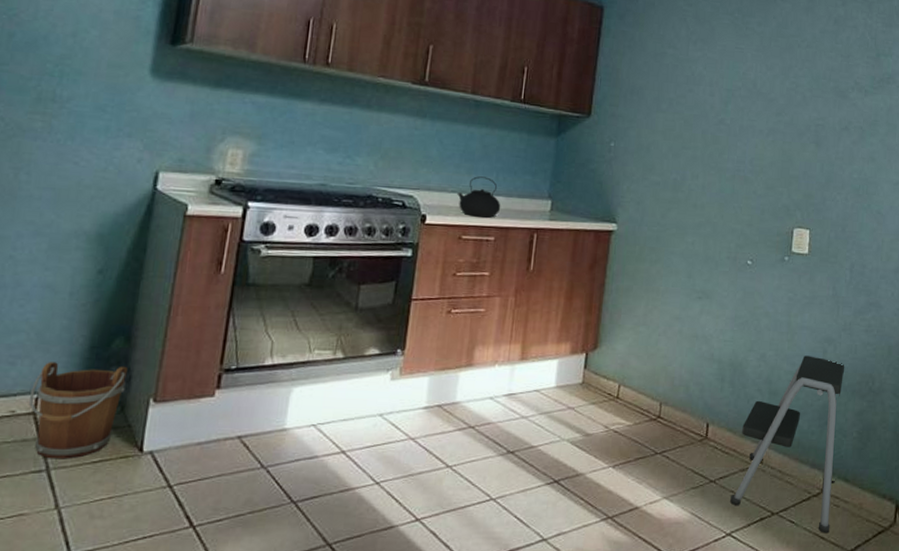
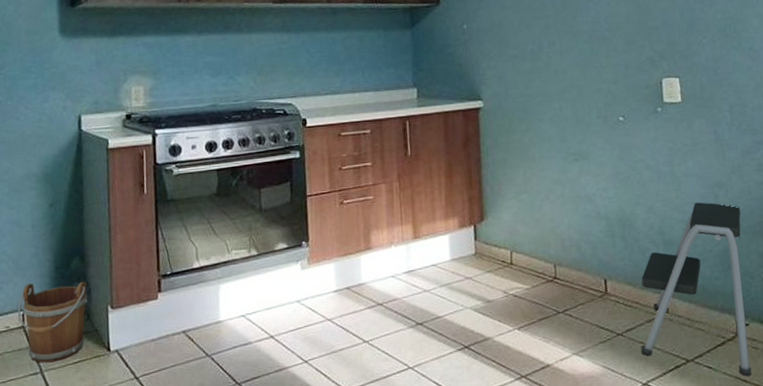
teakettle: present [457,176,501,219] -> none [330,76,372,115]

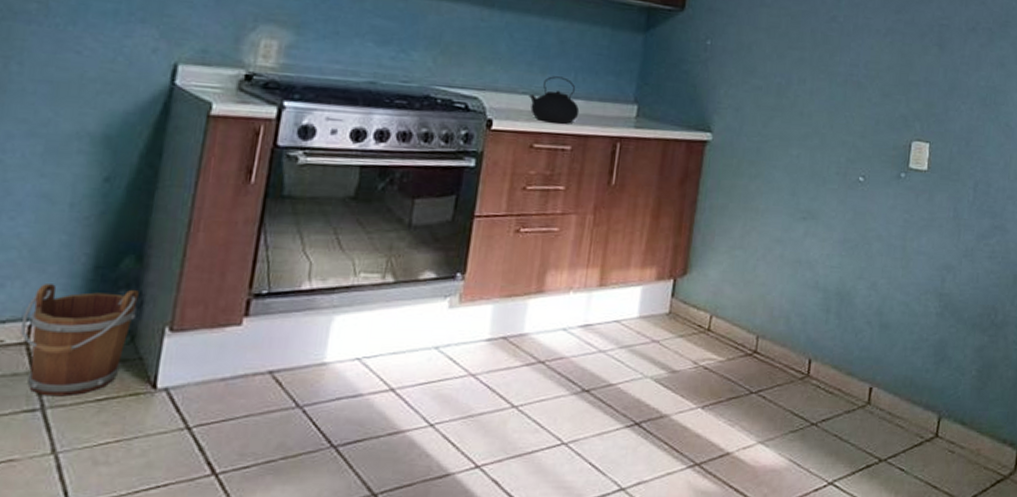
teakettle: none [330,76,372,115] -> present [529,76,580,125]
step stool: present [641,202,752,376] -> none [833,284,964,482]

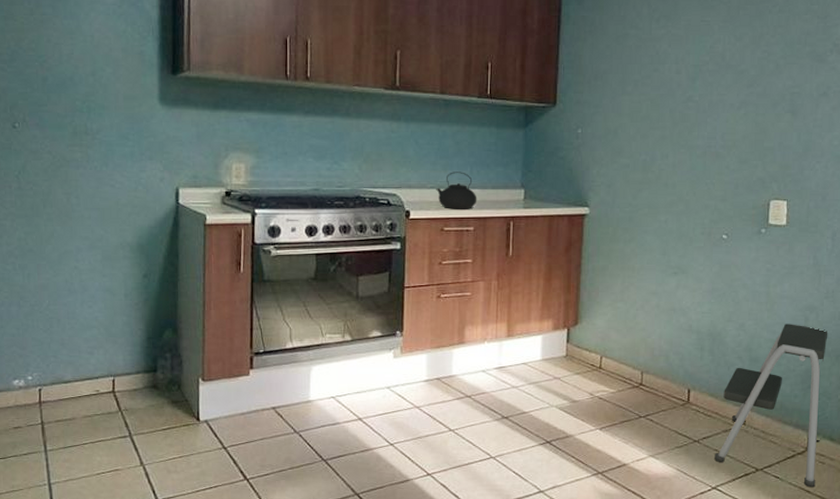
bucket: present [20,284,139,397] -> none [107,351,179,427]
step stool: none [833,284,964,482] -> present [714,324,827,488]

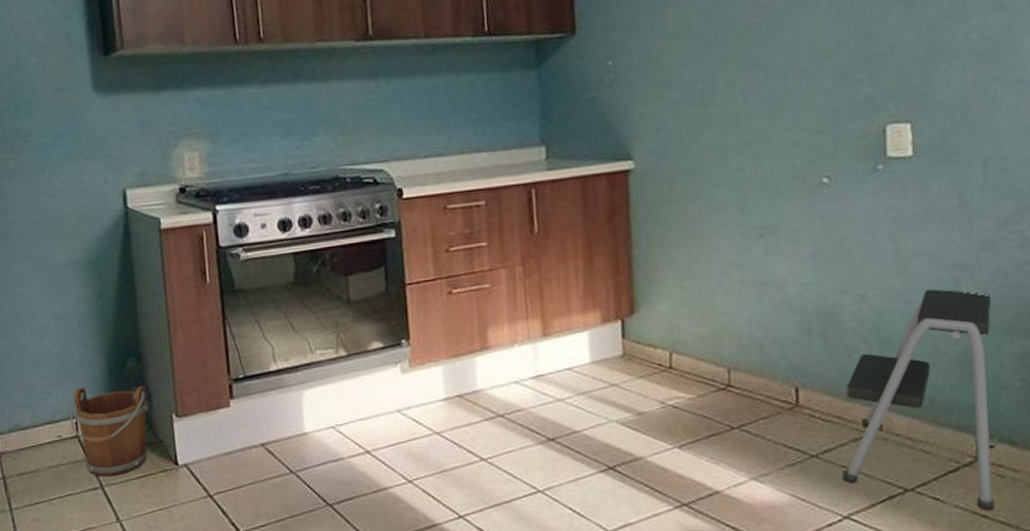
bucket: none [107,351,179,427] -> present [69,385,148,477]
teakettle: present [436,172,477,211] -> none [432,132,486,182]

